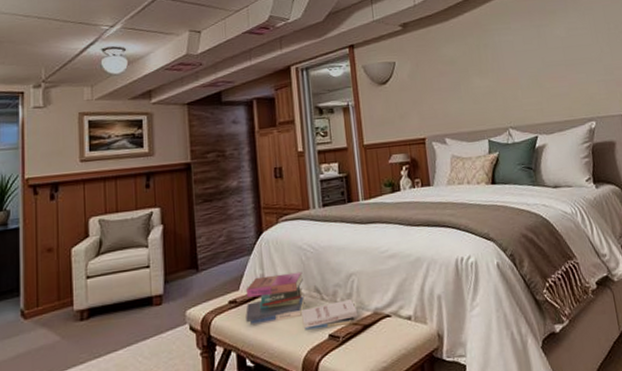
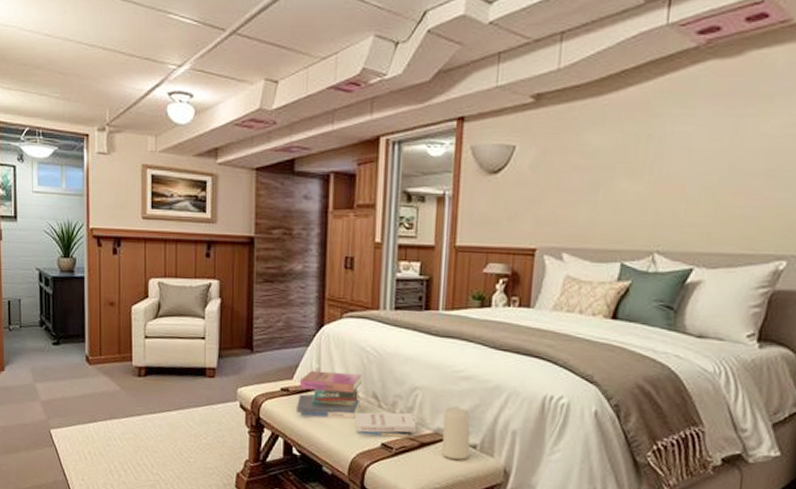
candle: none [378,284,407,335] -> present [442,406,471,460]

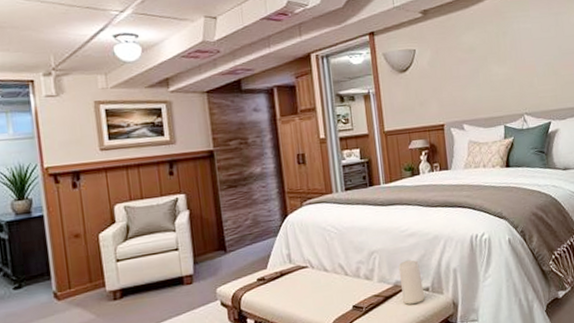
books: present [297,370,362,419] -> none [273,250,330,299]
books: present [355,412,417,438] -> none [327,274,380,303]

